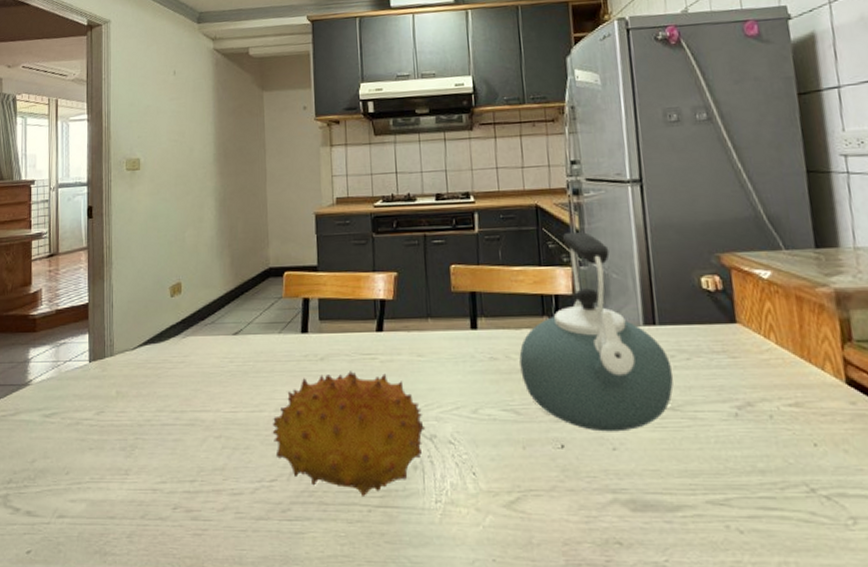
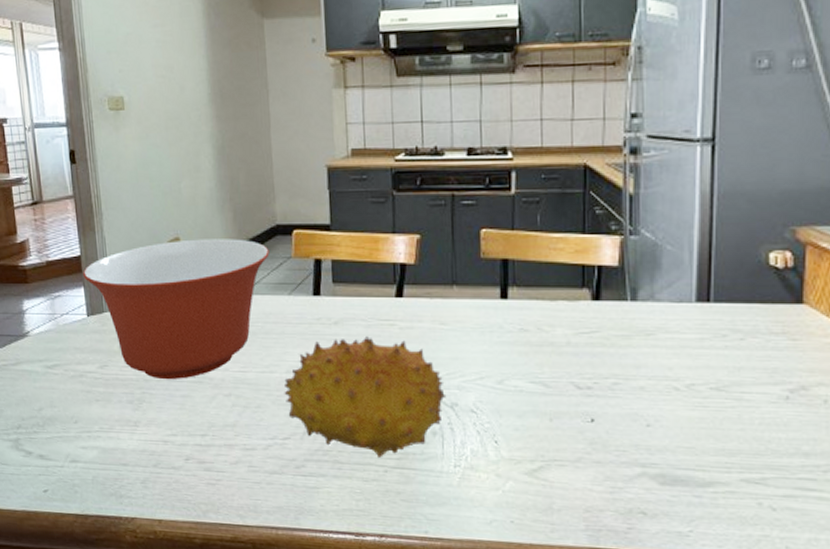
mixing bowl: none [88,282,262,424] -> present [82,239,270,380]
kettle: present [519,232,674,432] -> none [553,197,723,409]

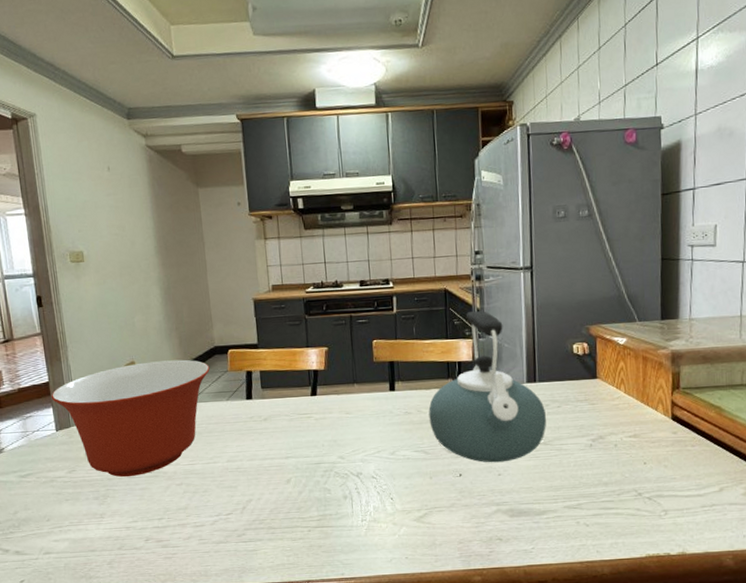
fruit: present [284,336,447,458] -> none [226,428,353,521]
kettle: none [553,197,723,409] -> present [428,311,547,463]

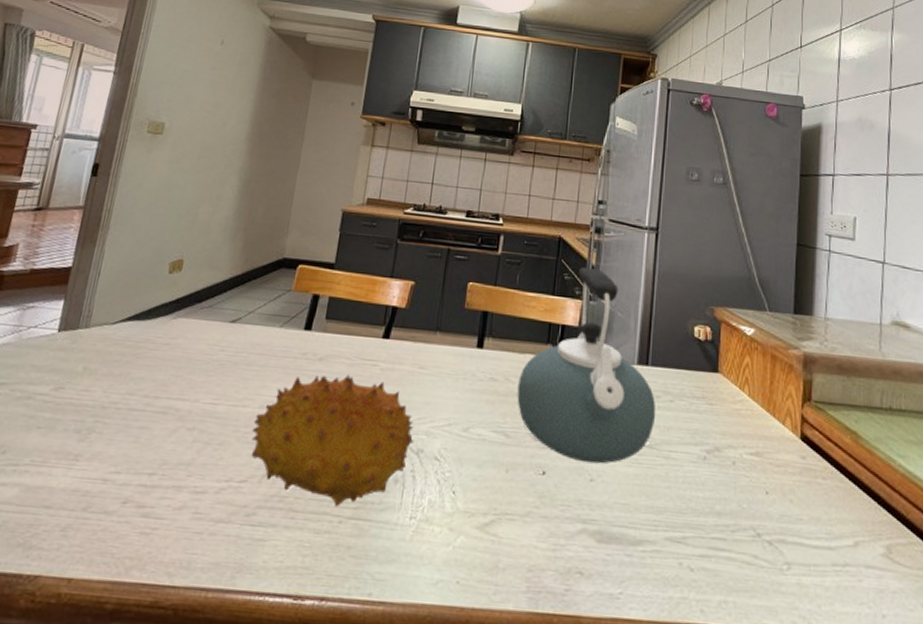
mixing bowl: present [51,359,210,477] -> none [67,262,271,409]
fruit: none [226,428,353,521] -> present [251,375,414,506]

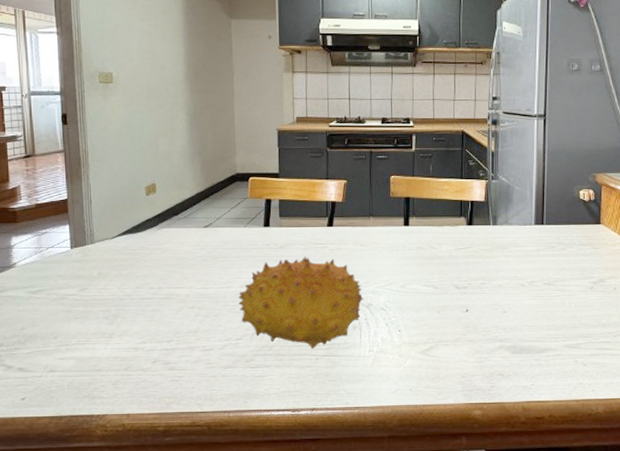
kettle: present [517,267,656,464] -> none [440,154,552,300]

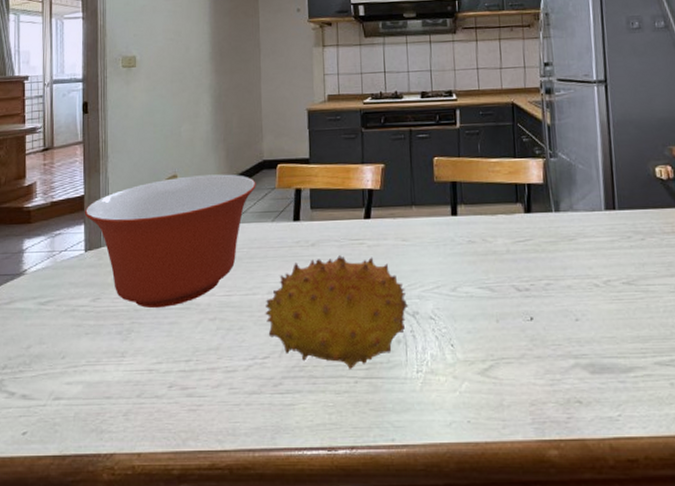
mixing bowl: none [68,184,230,298] -> present [84,174,256,309]

